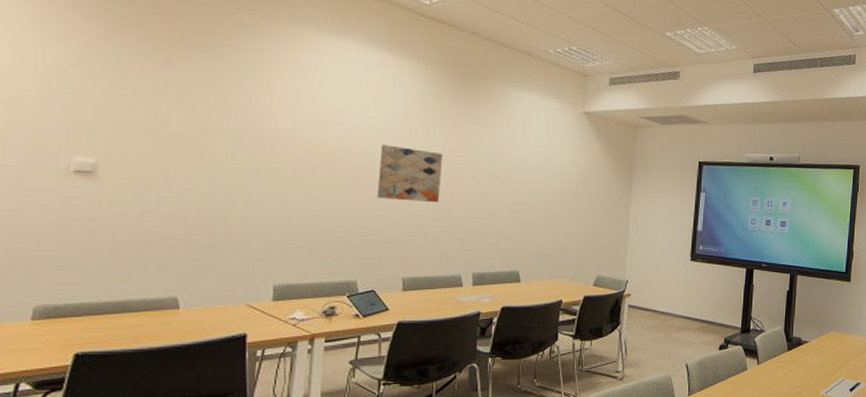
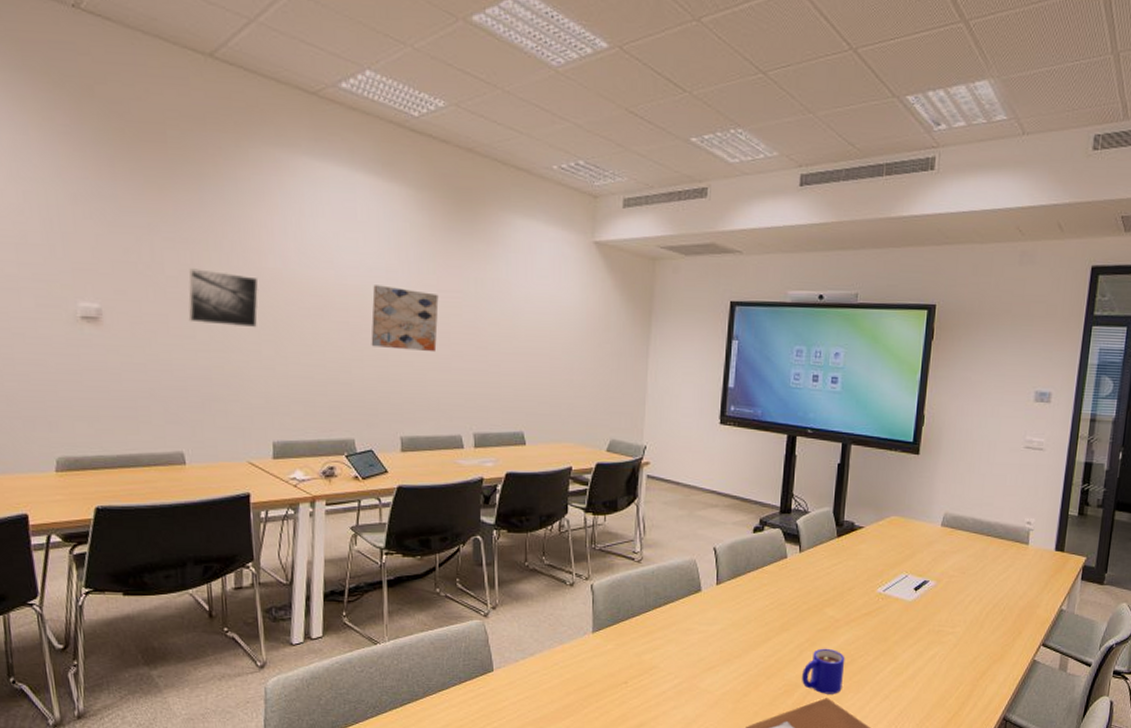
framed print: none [192,128,267,182] -> present [188,268,259,328]

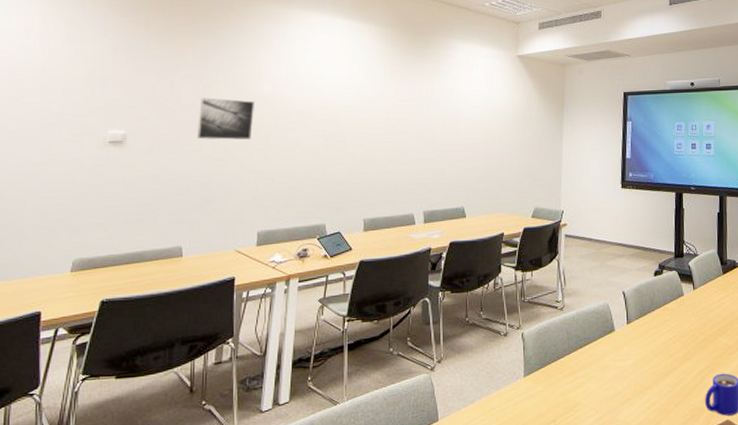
wall art: present [371,285,439,352] -> none [342,100,397,149]

